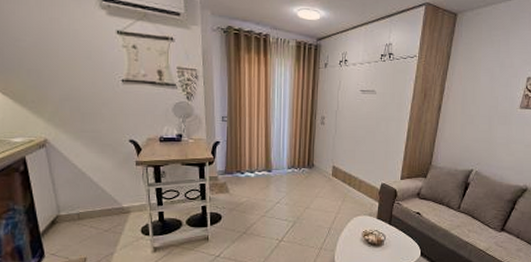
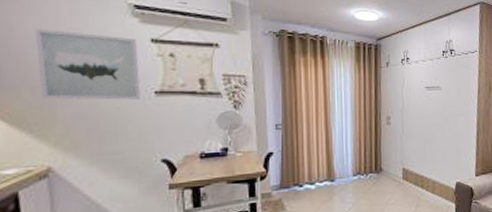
wall art: none [25,17,112,86] -> present [34,28,142,100]

